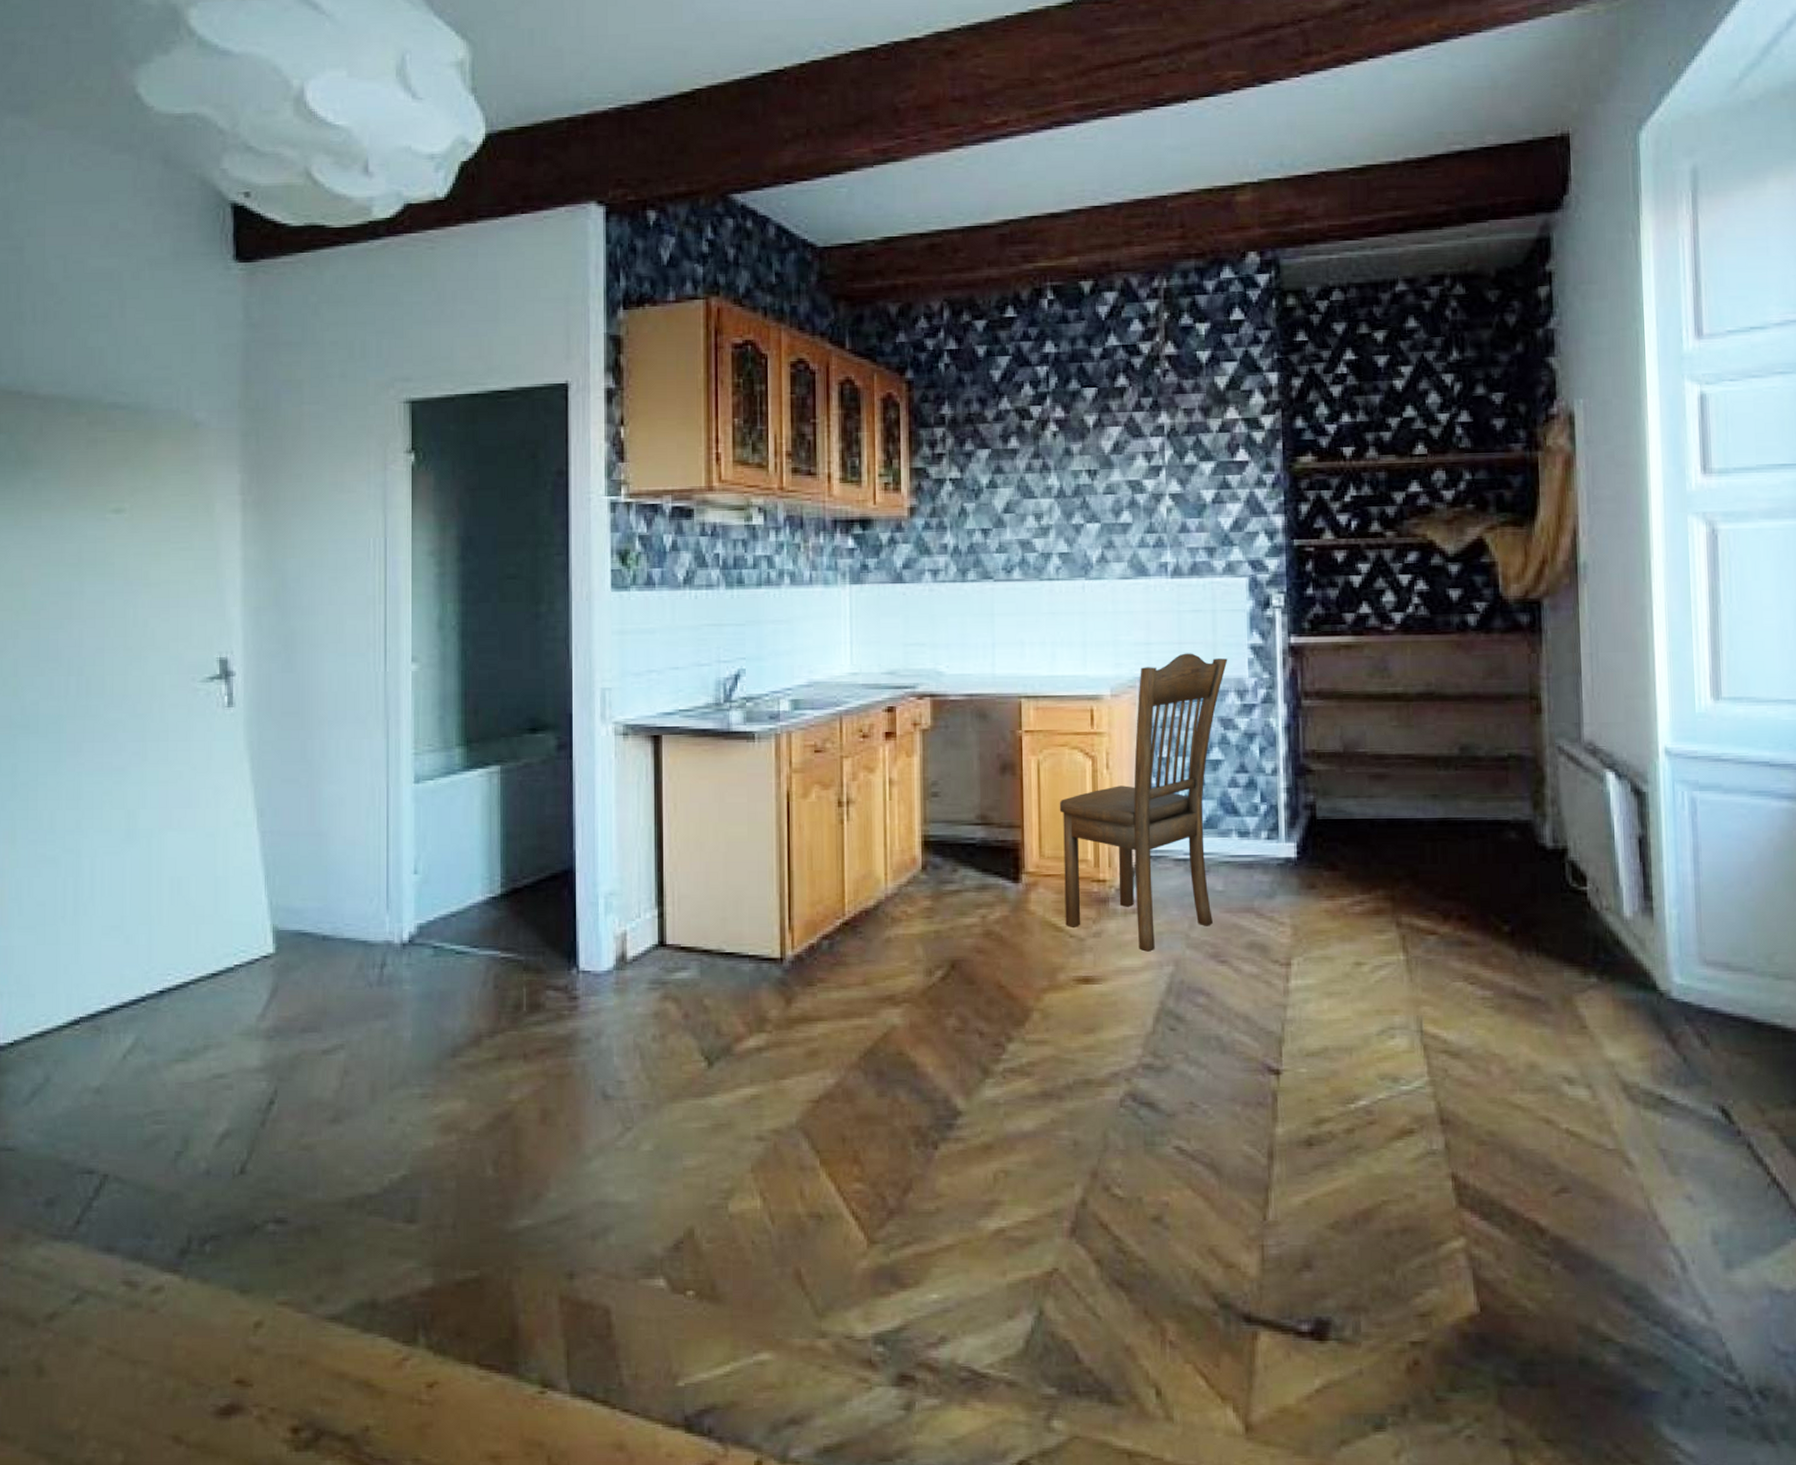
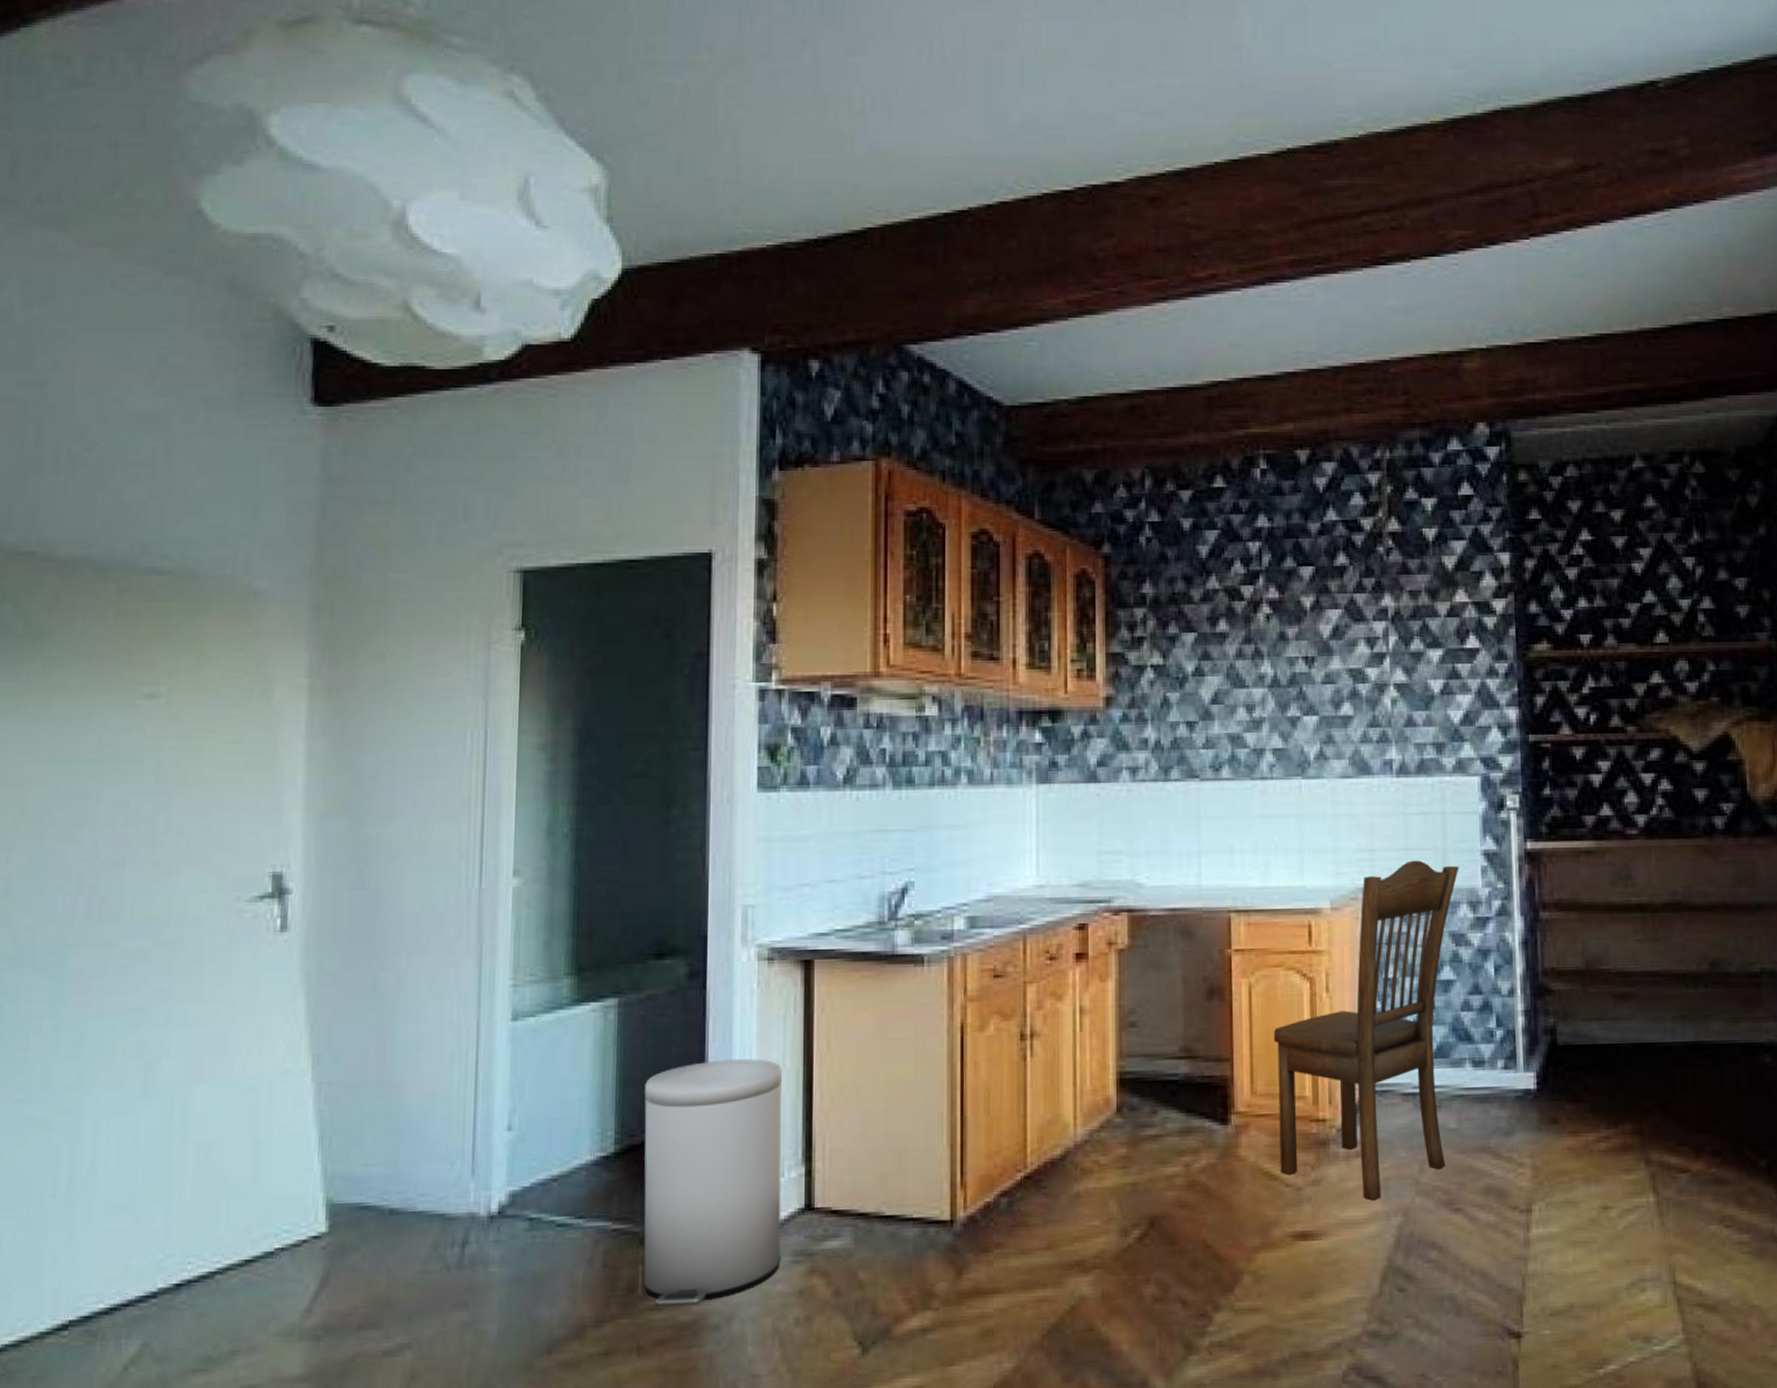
pedal bin: none [524,818,640,1023] -> present [643,1059,782,1307]

